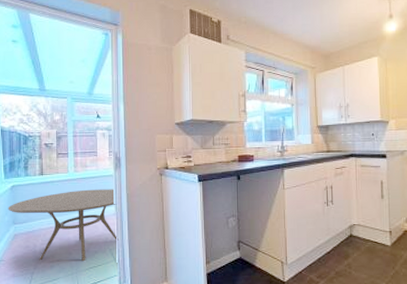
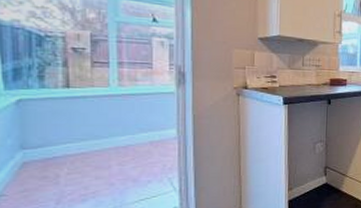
dining table: present [8,189,119,261] -> none [11,108,181,193]

